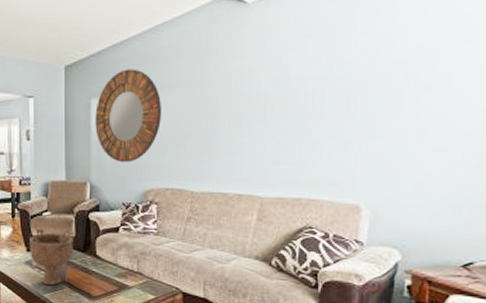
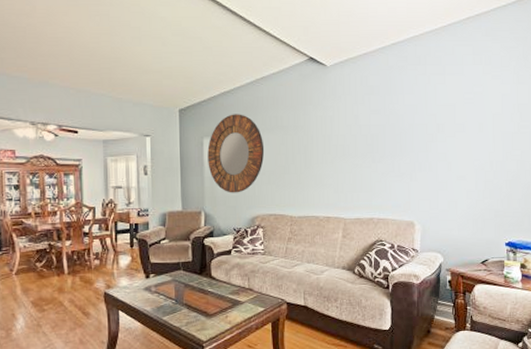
decorative bowl: present [30,227,73,286] -> none [148,253,191,309]

